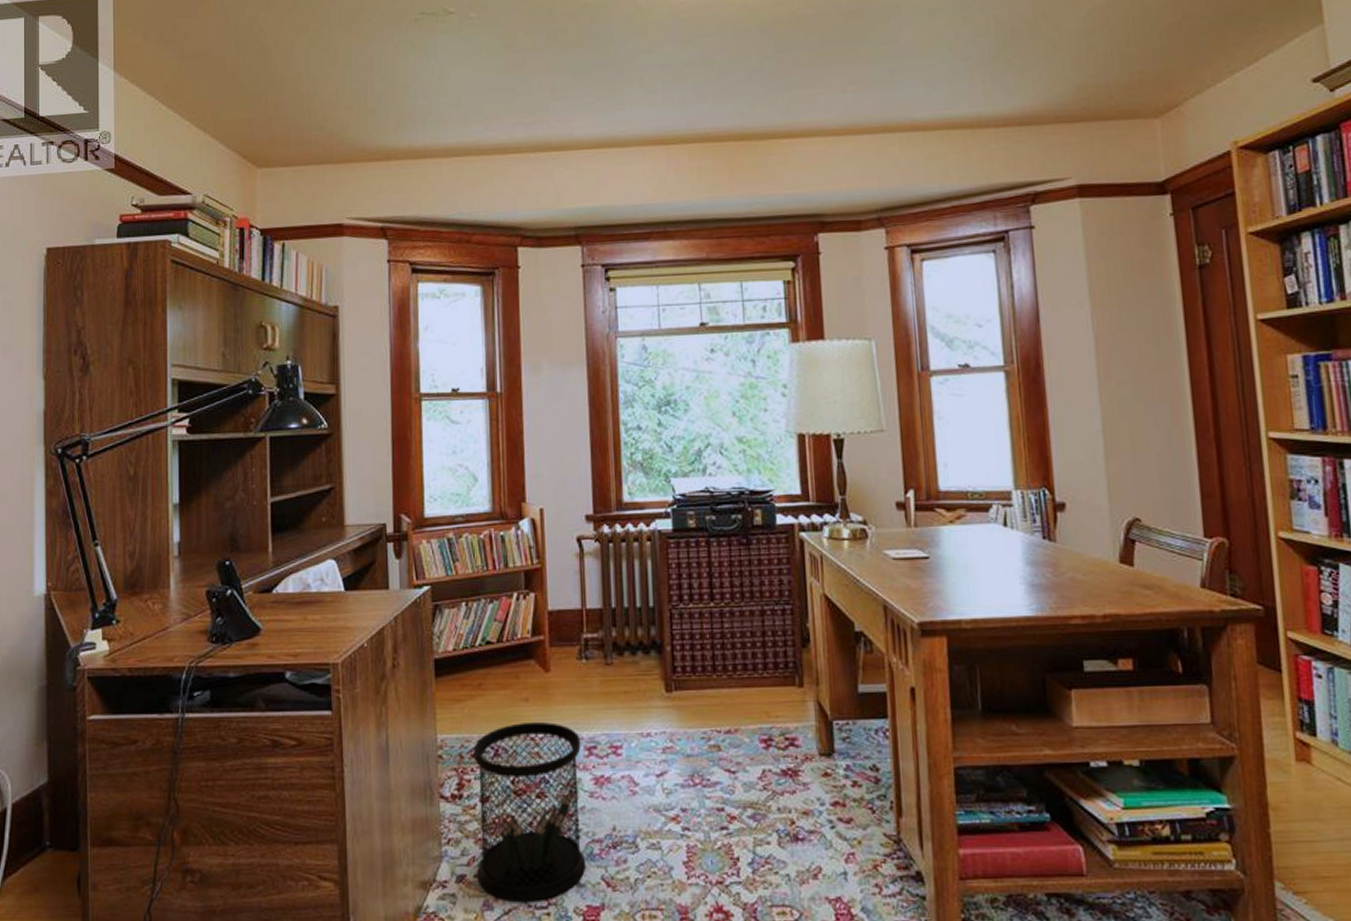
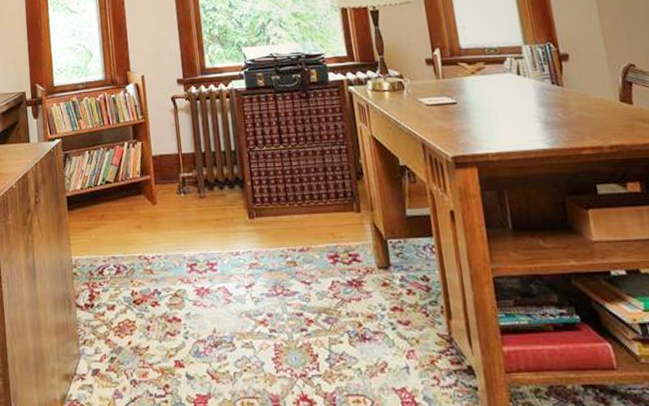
pencil holder: present [473,721,587,903] -> none [100,244,194,392]

